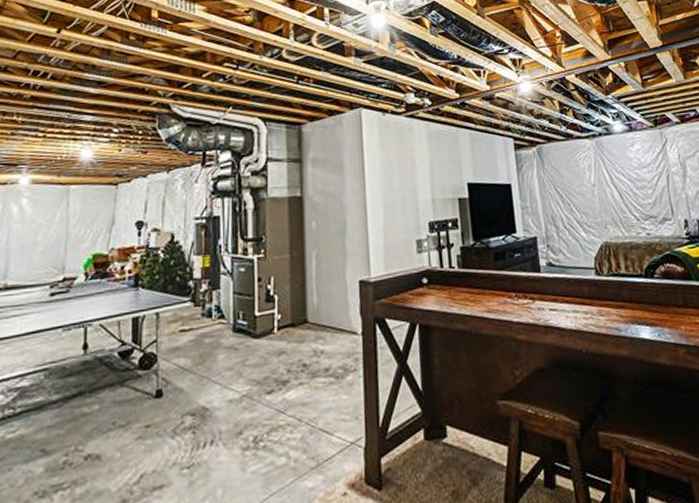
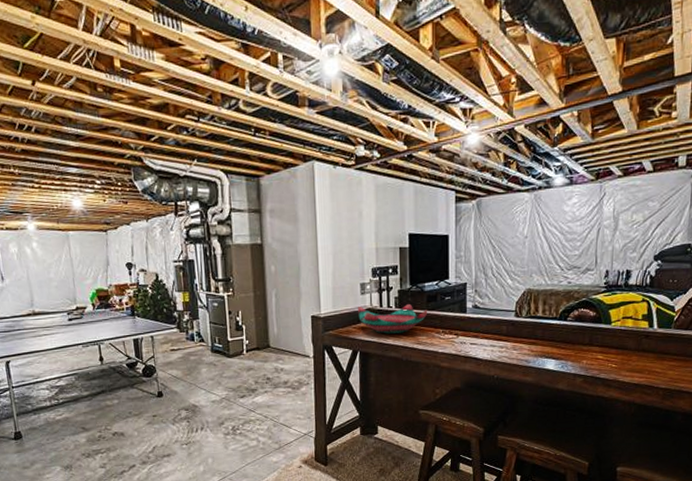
decorative bowl: none [413,263,497,301] -> present [357,304,428,334]

